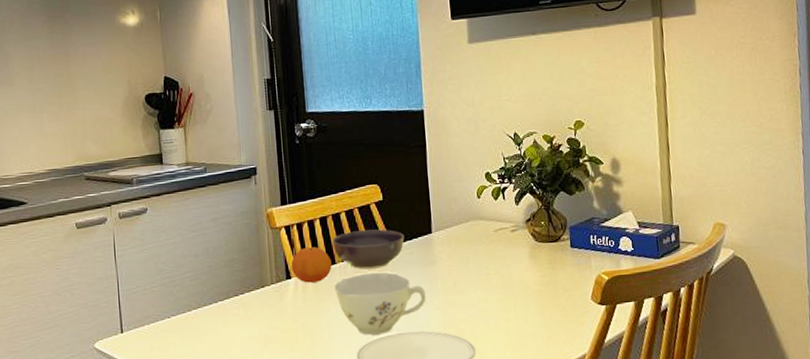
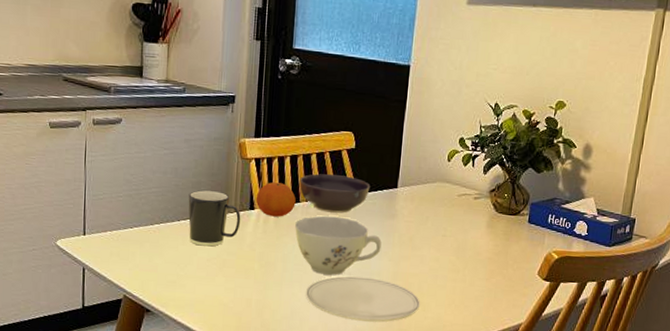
mug: none [223,265,279,325] -> present [188,190,241,247]

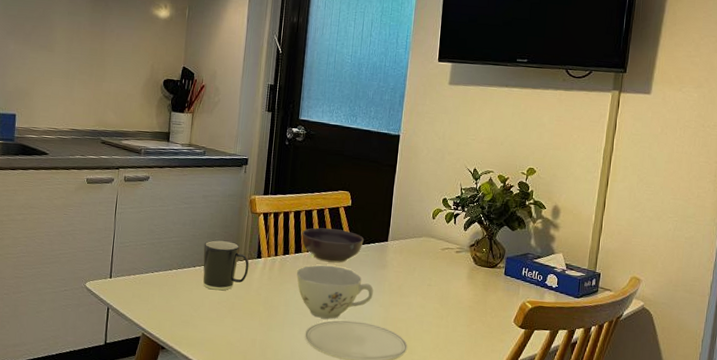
fruit: present [256,182,296,217] -> none [263,234,298,266]

